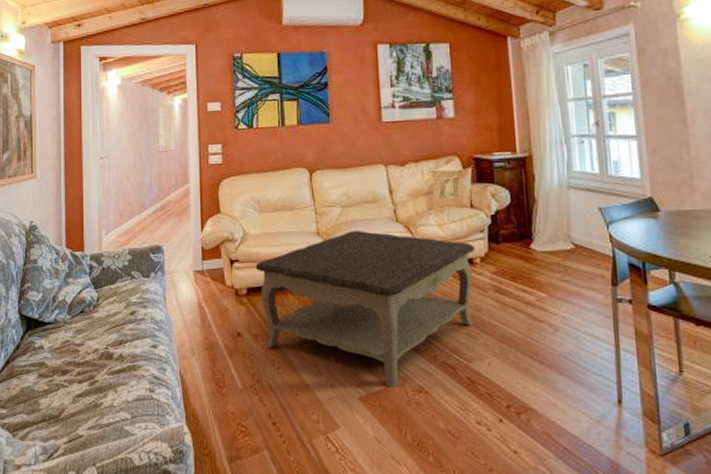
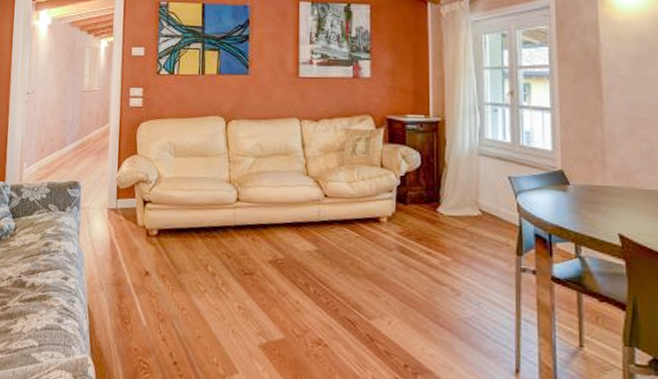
coffee table: present [255,231,475,387] -> none [167,181,382,338]

